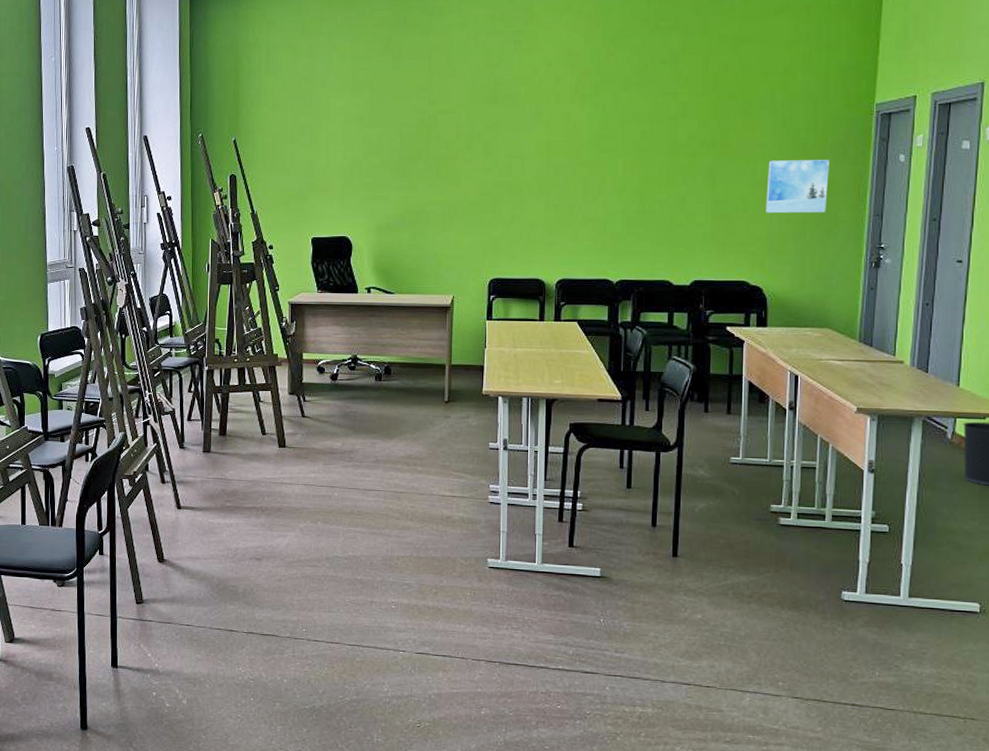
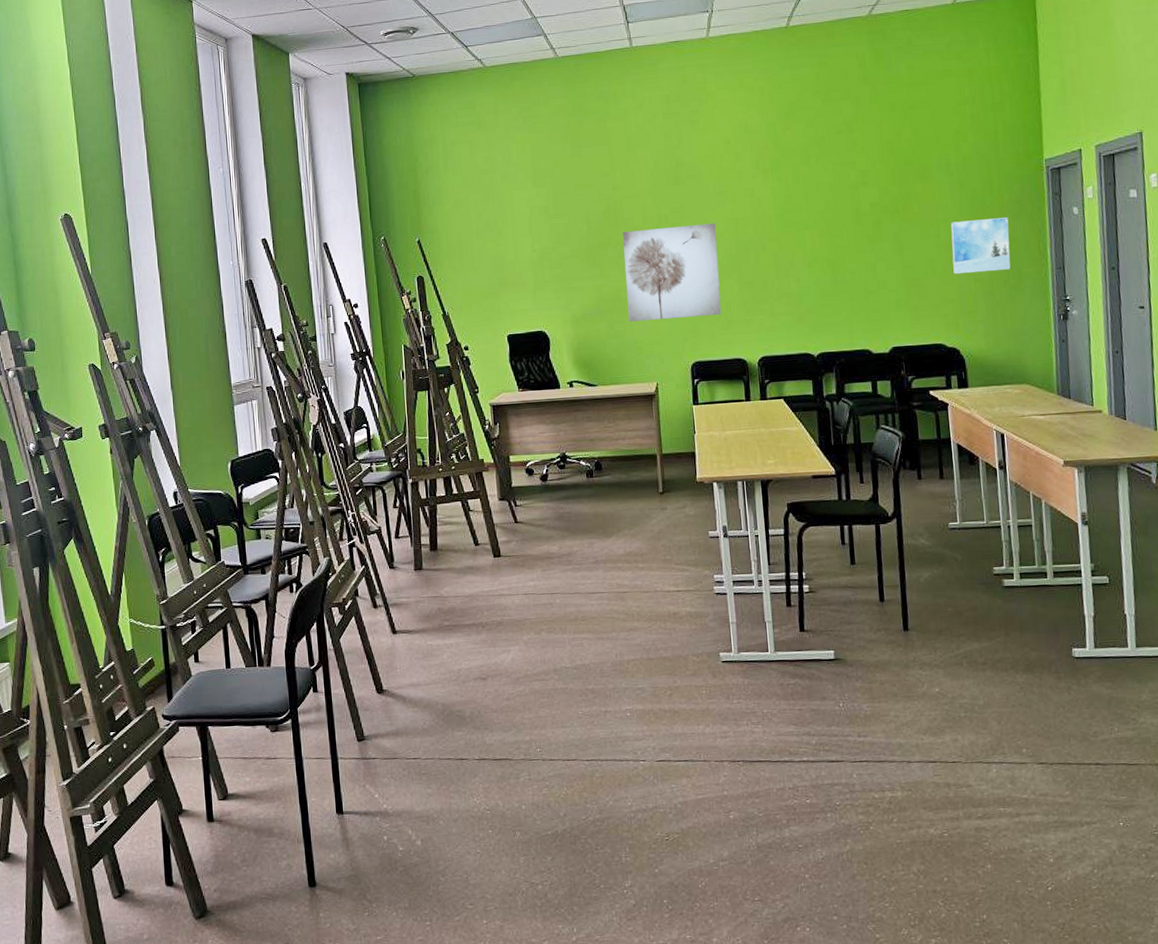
wall art: none [432,144,528,234] -> present [623,223,722,321]

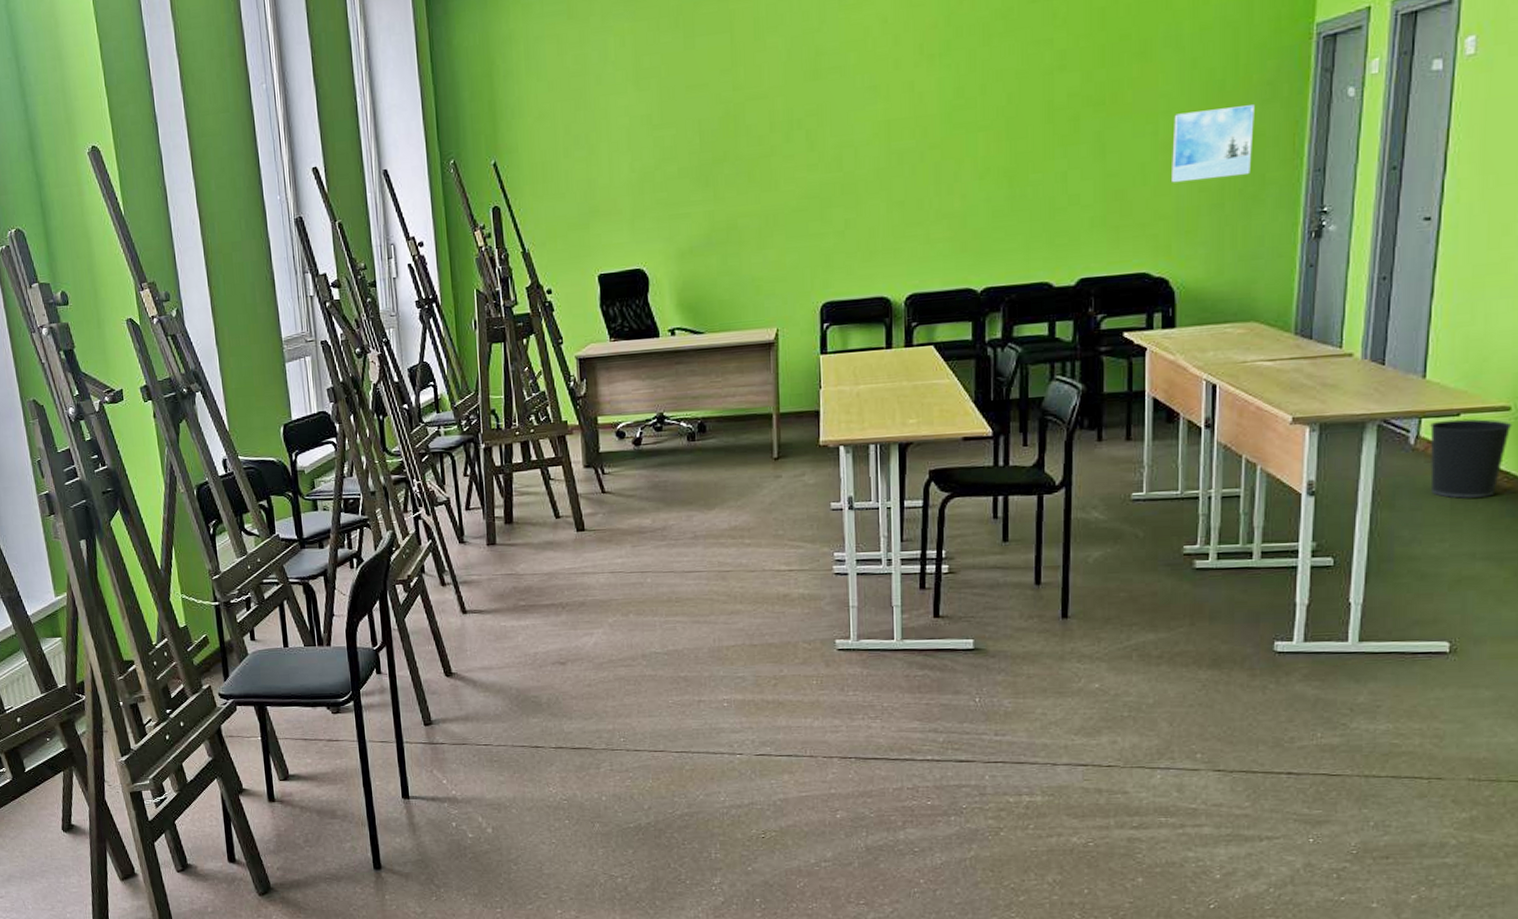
wall art: present [623,223,722,321] -> none [743,127,863,255]

